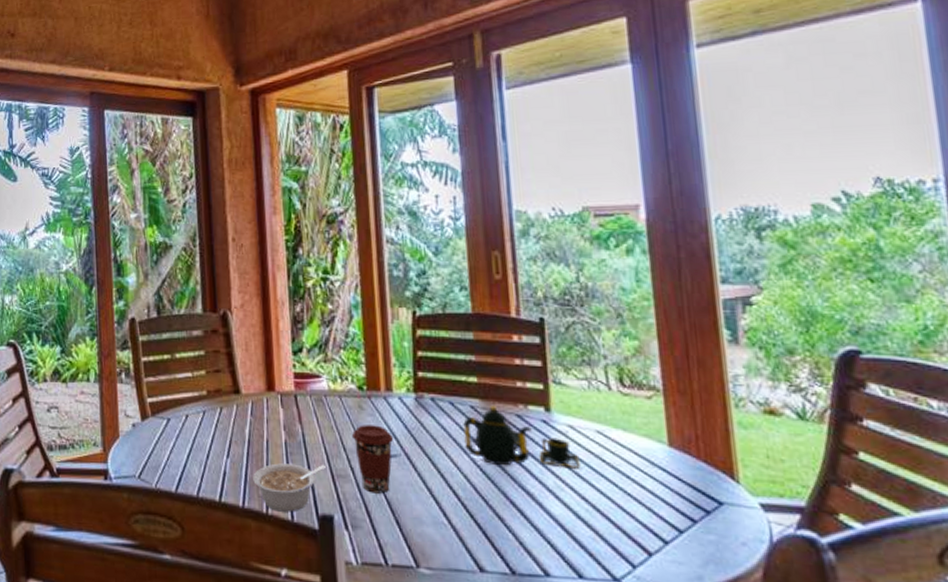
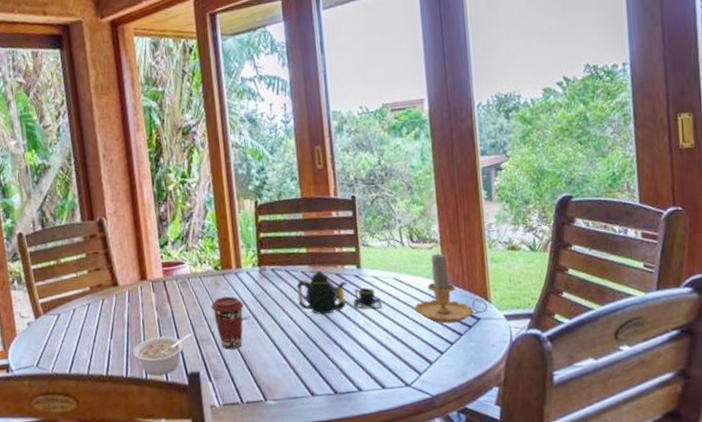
candle: none [625,403,735,503] -> present [414,251,488,324]

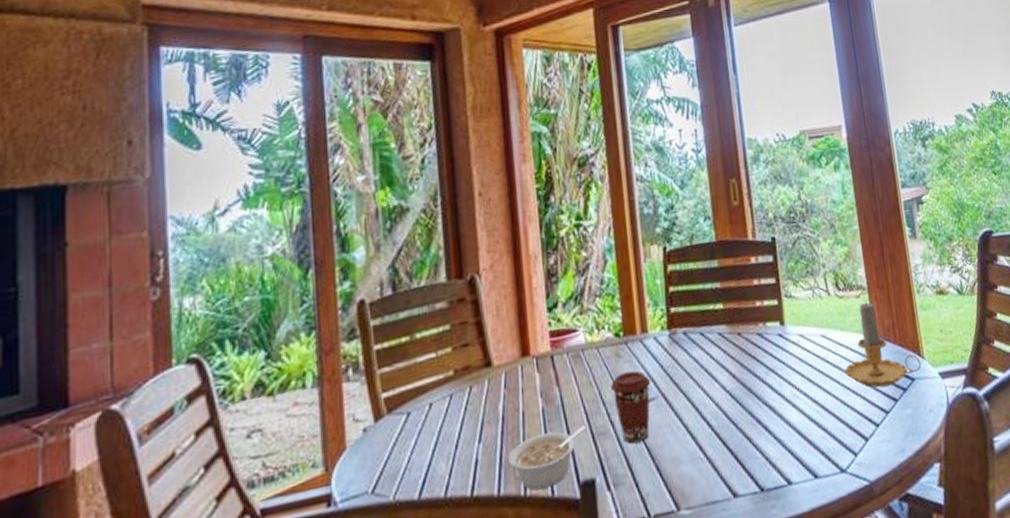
teapot: present [296,269,383,314] -> none [713,329,811,387]

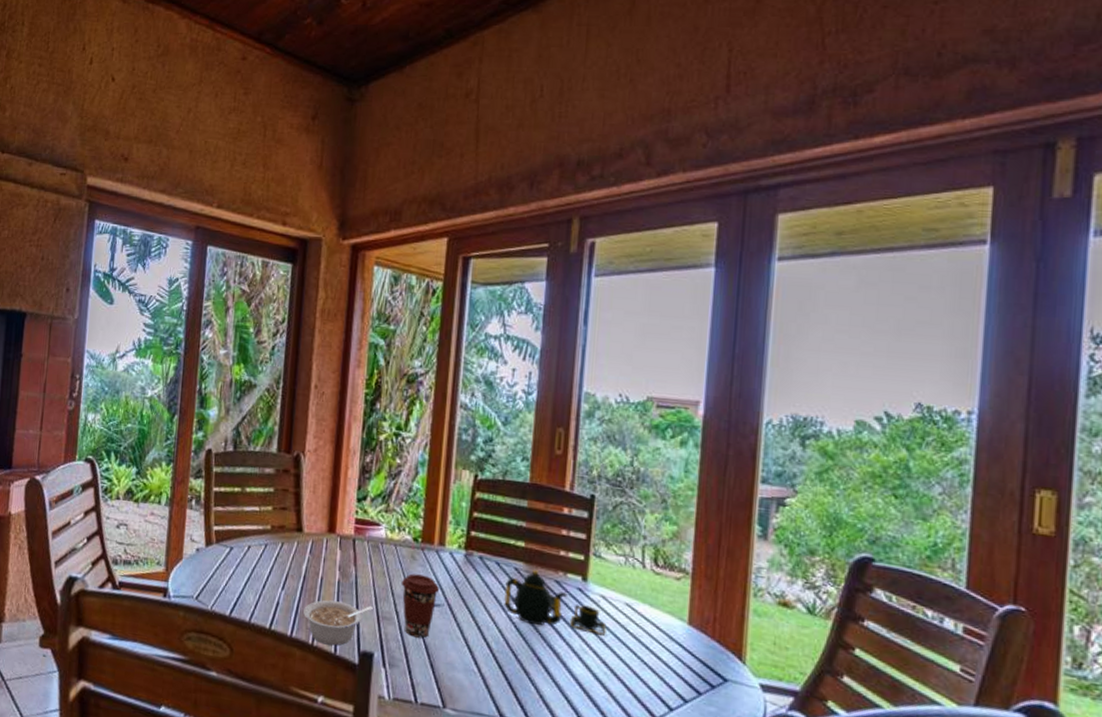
teapot: none [713,329,811,387] -> present [504,570,606,636]
candle: present [844,300,922,388] -> none [644,585,740,678]

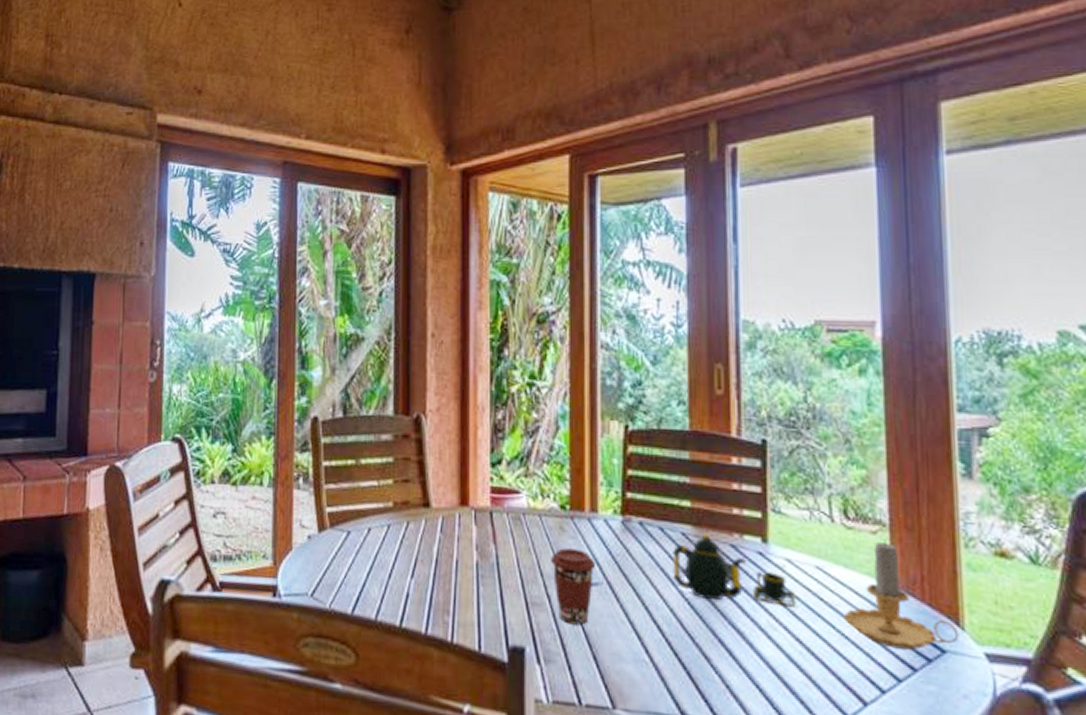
legume: present [303,600,373,646] -> none [439,586,520,642]
candle: none [644,585,740,678] -> present [843,539,959,650]

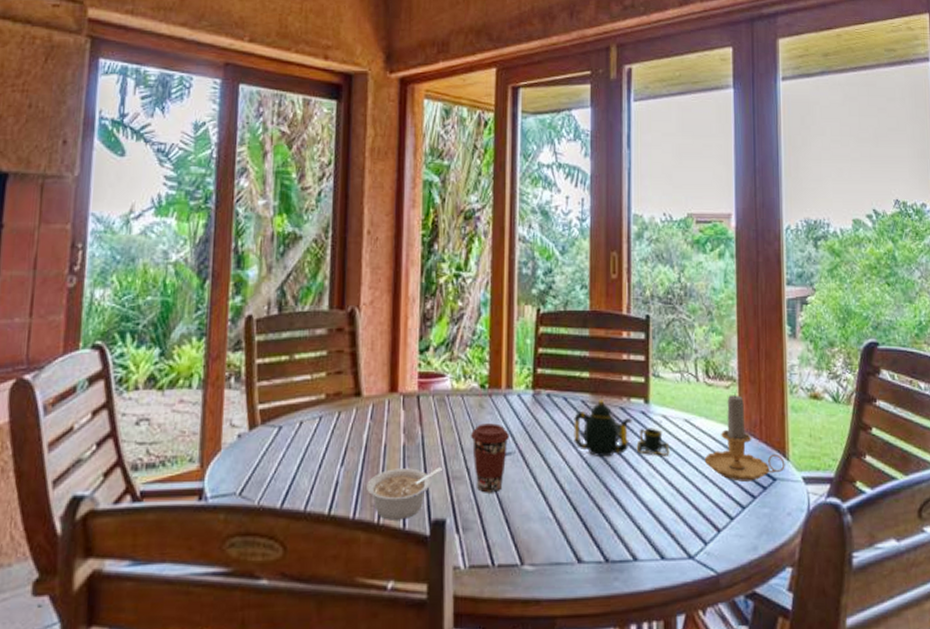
legume: none [439,586,520,642] -> present [367,467,442,520]

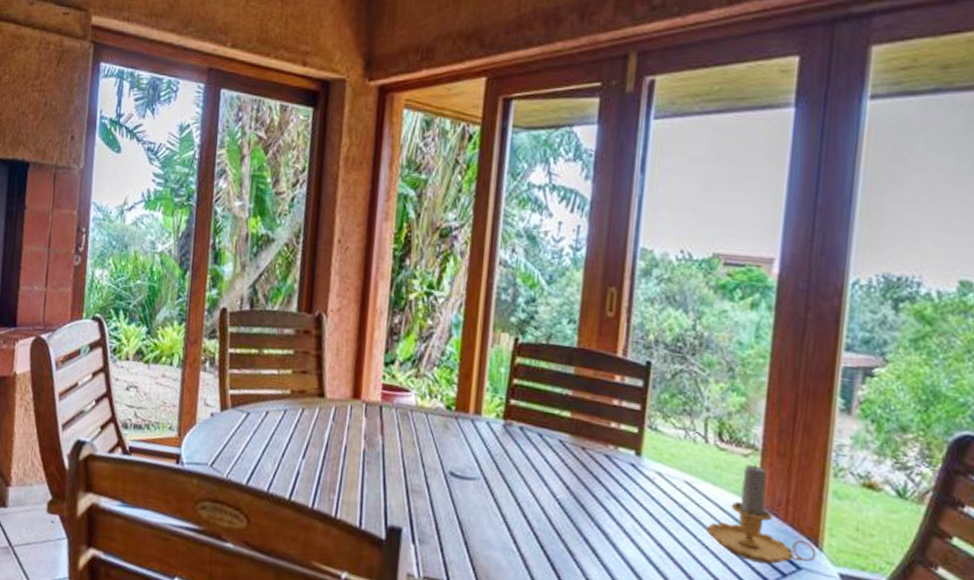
legume: present [367,467,442,520] -> none [326,470,401,519]
coffee cup: present [470,423,510,493] -> none [432,444,476,514]
teapot: present [574,400,670,458] -> none [547,442,663,516]

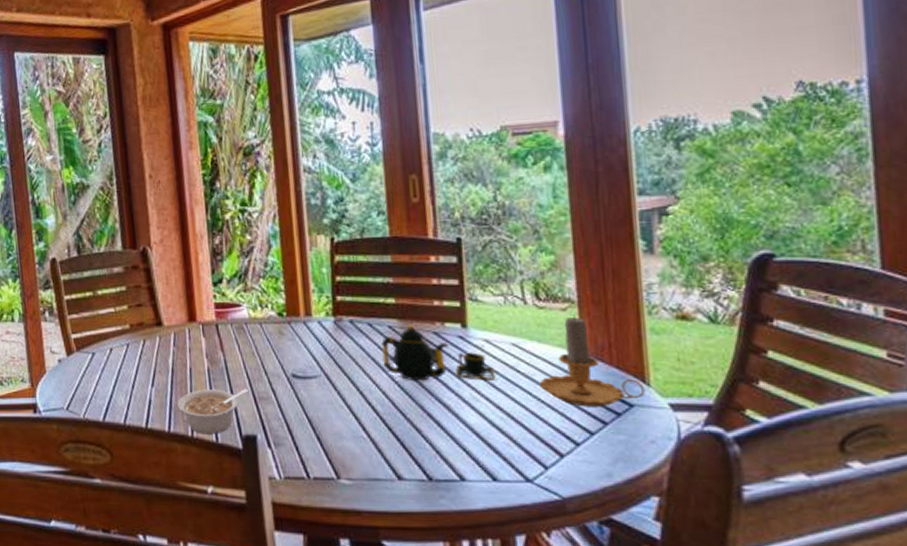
legume: none [326,470,401,519] -> present [177,389,248,434]
teapot: none [547,442,663,516] -> present [381,325,496,381]

